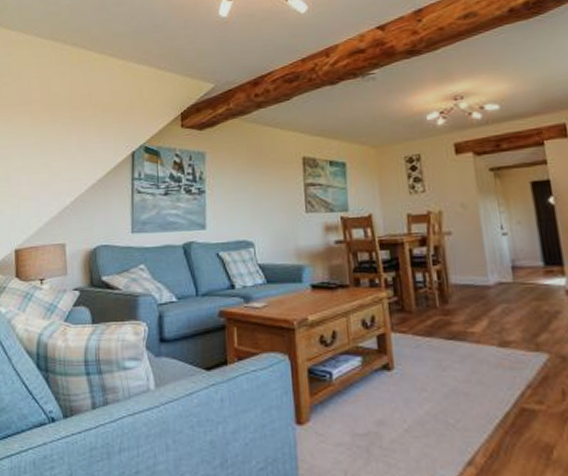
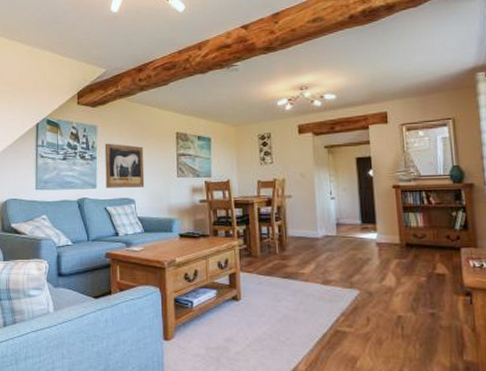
wall art: none [215,173,266,229] -> present [104,143,145,188]

